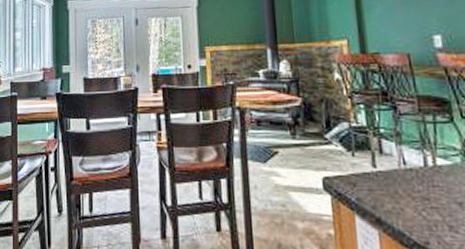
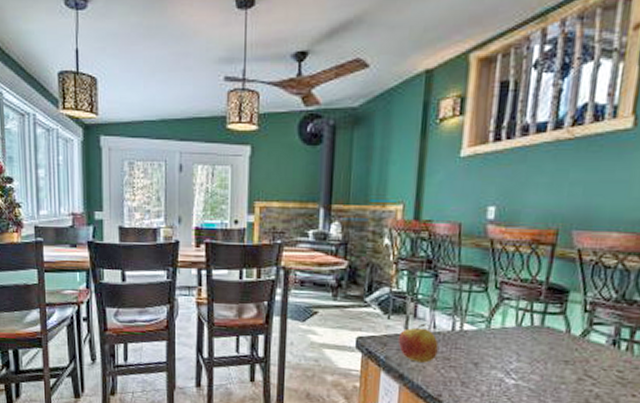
apple: none [367,159,414,204] -> present [397,323,439,363]

